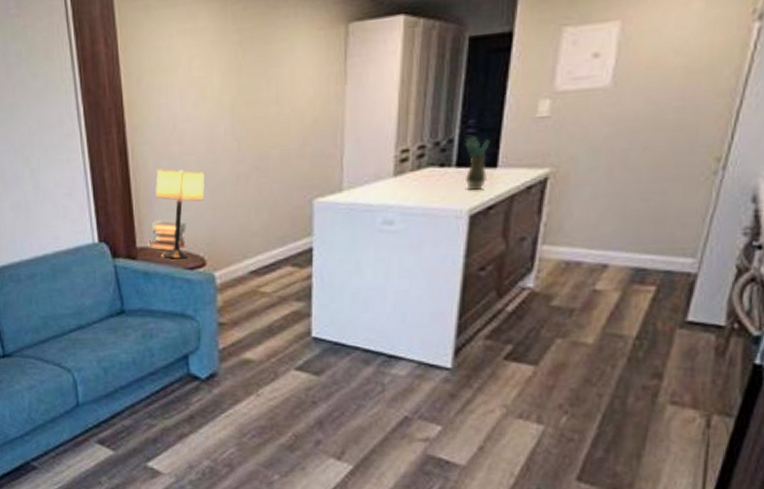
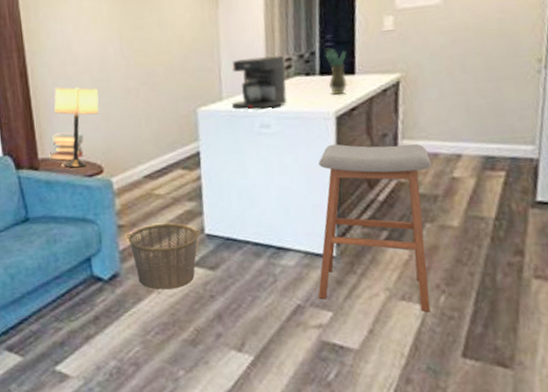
basket: none [227,324,306,393] -> present [127,223,200,290]
coffee maker: none [351,142,418,206] -> present [231,55,287,111]
stool: none [428,246,572,433] -> present [318,144,431,313]

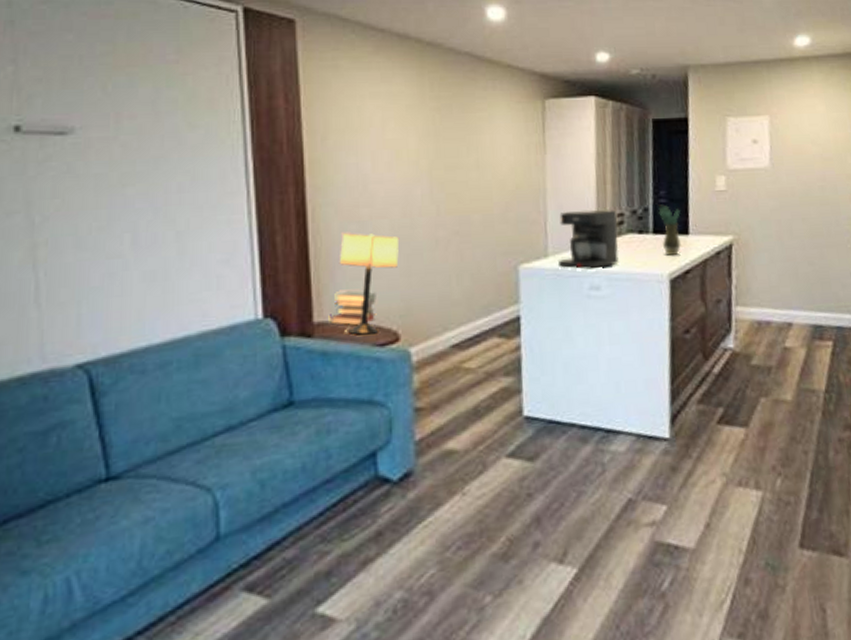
basket: present [127,223,200,290] -> none [426,404,517,490]
stool: present [318,144,431,313] -> none [651,309,767,499]

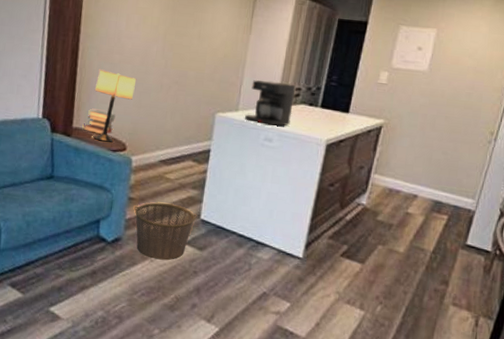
basket: none [426,404,517,490] -> present [134,202,196,260]
vase: present [658,204,681,255] -> none [326,86,346,127]

